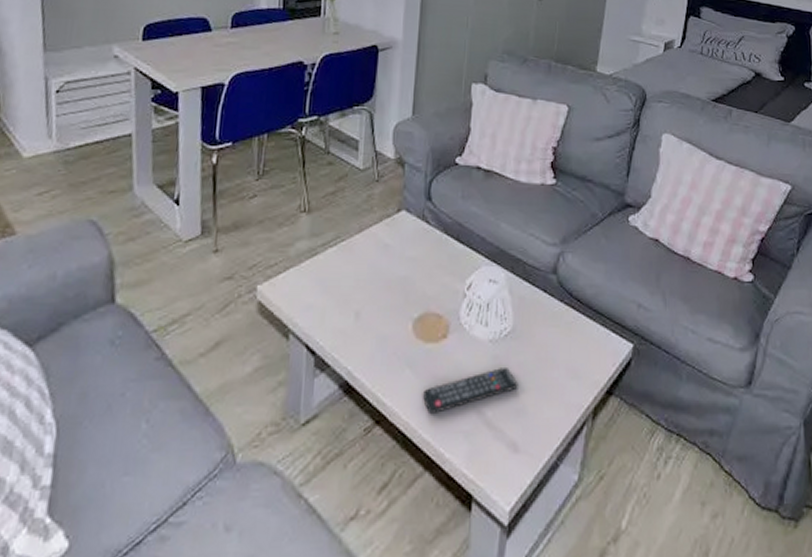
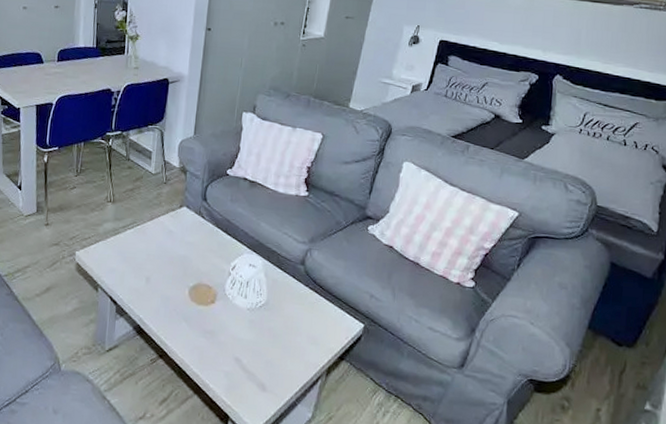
remote control: present [422,368,520,415] -> none [194,329,270,356]

